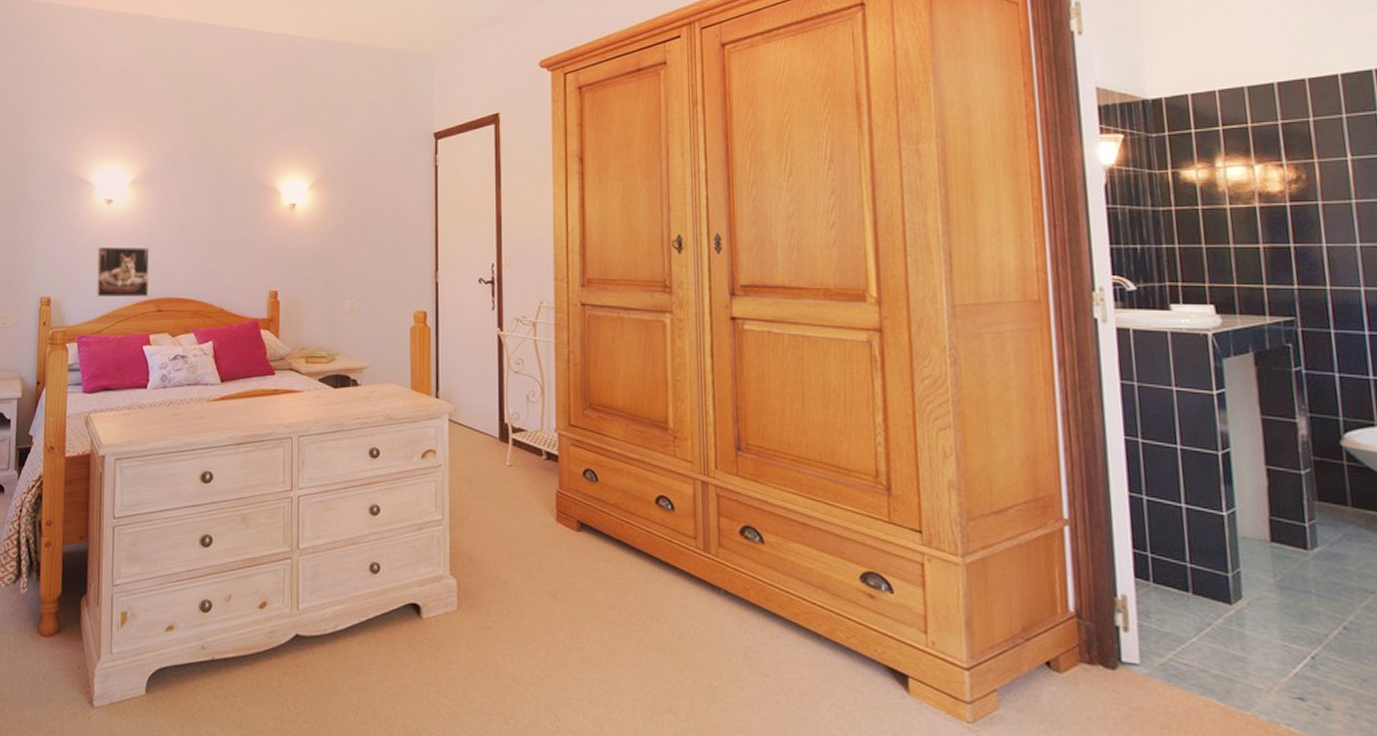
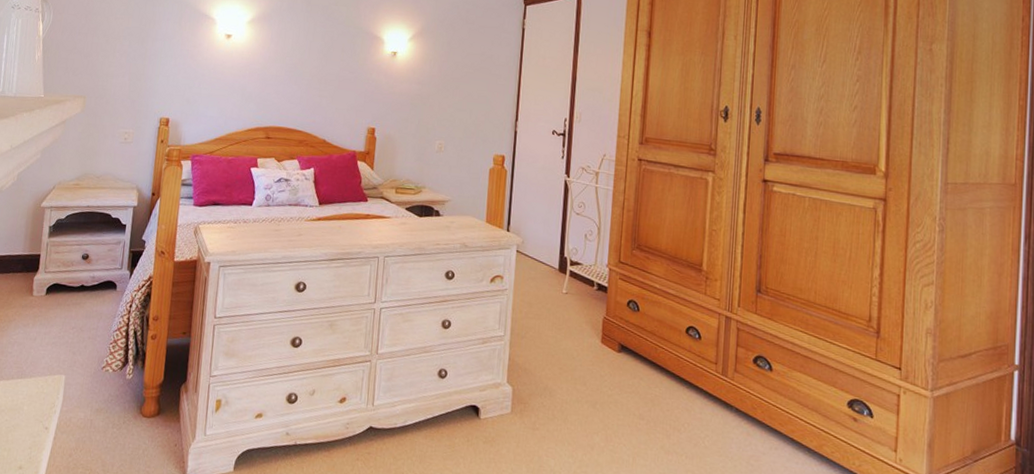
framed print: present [96,246,150,298] -> none [211,76,262,125]

